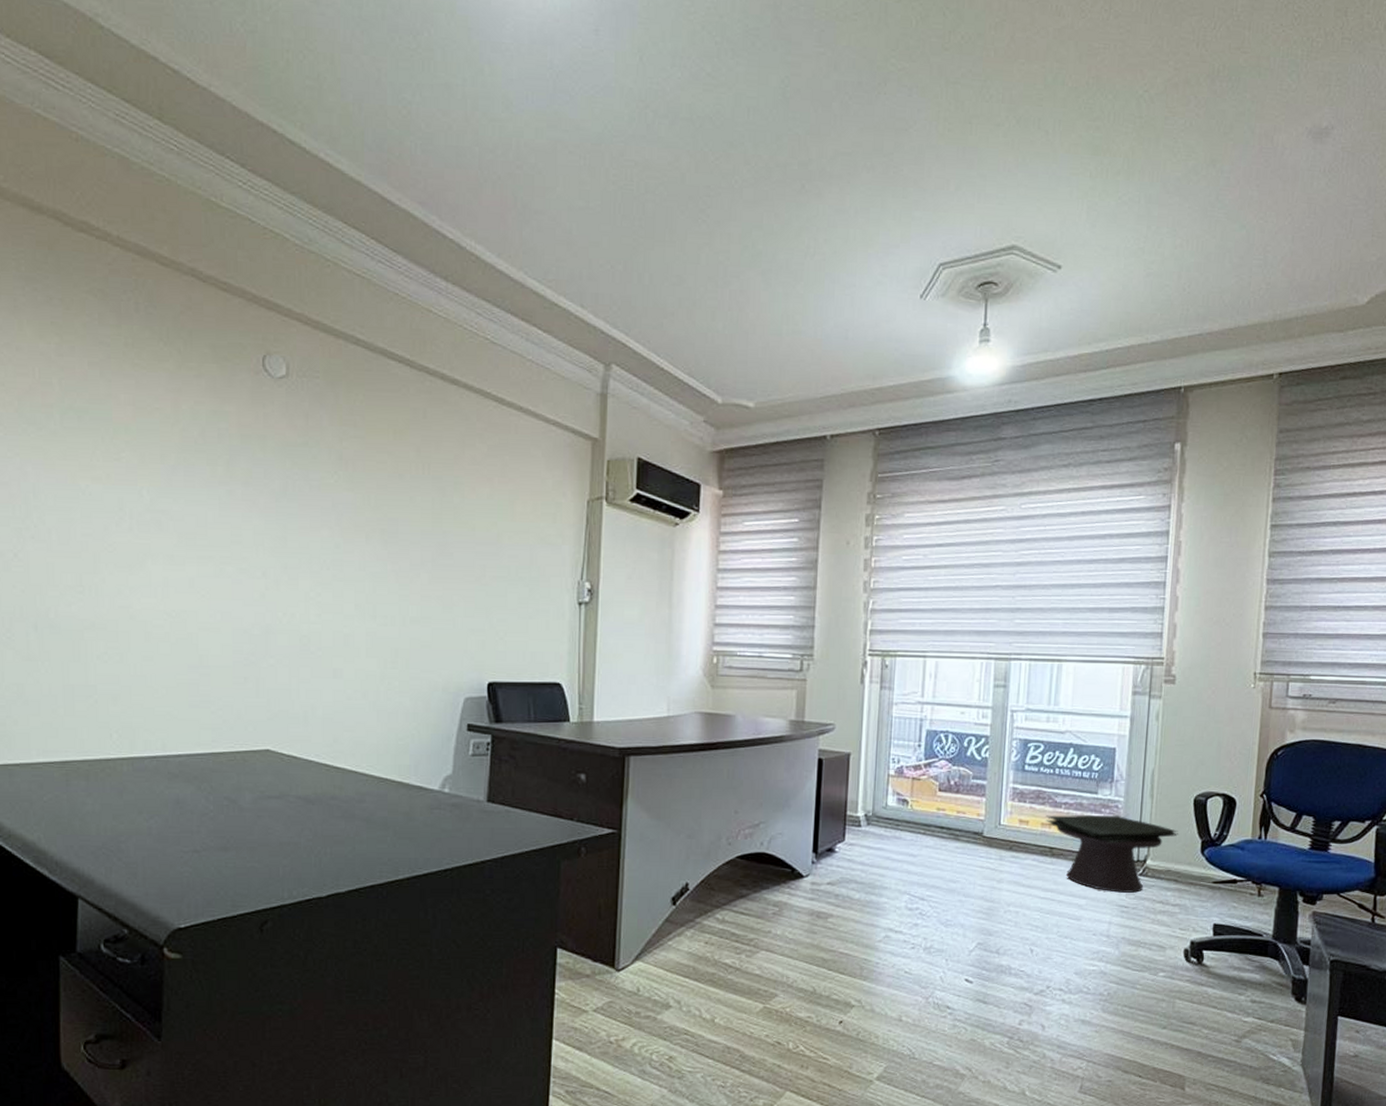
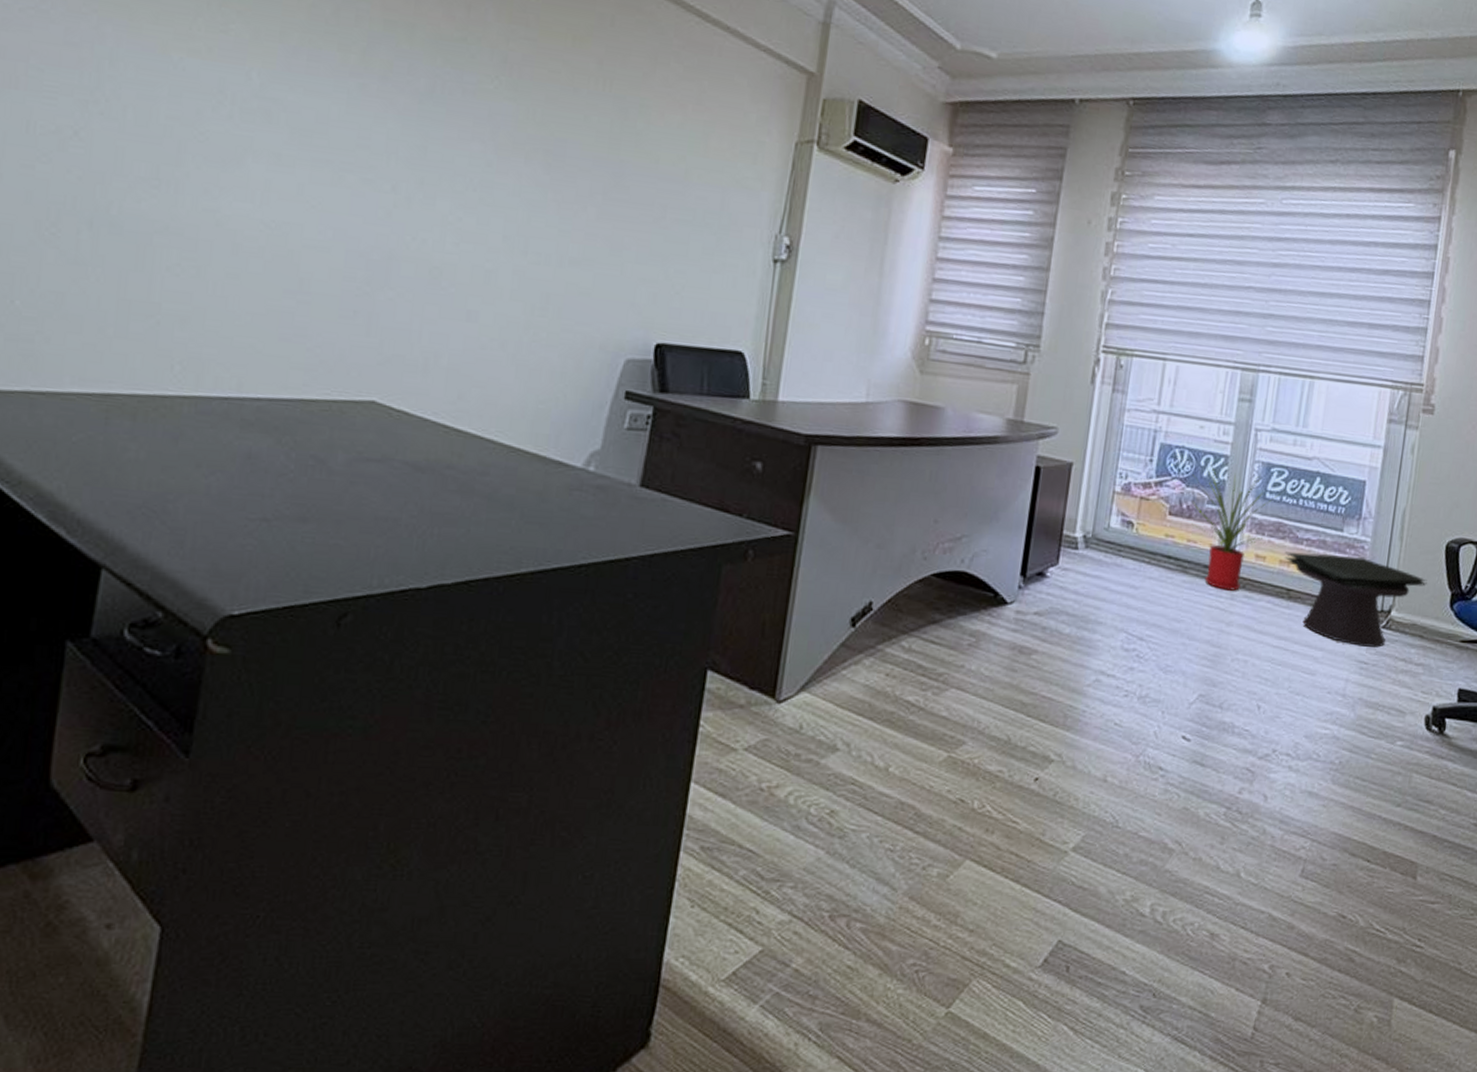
house plant: none [957,745,1040,852] -> present [1191,465,1283,591]

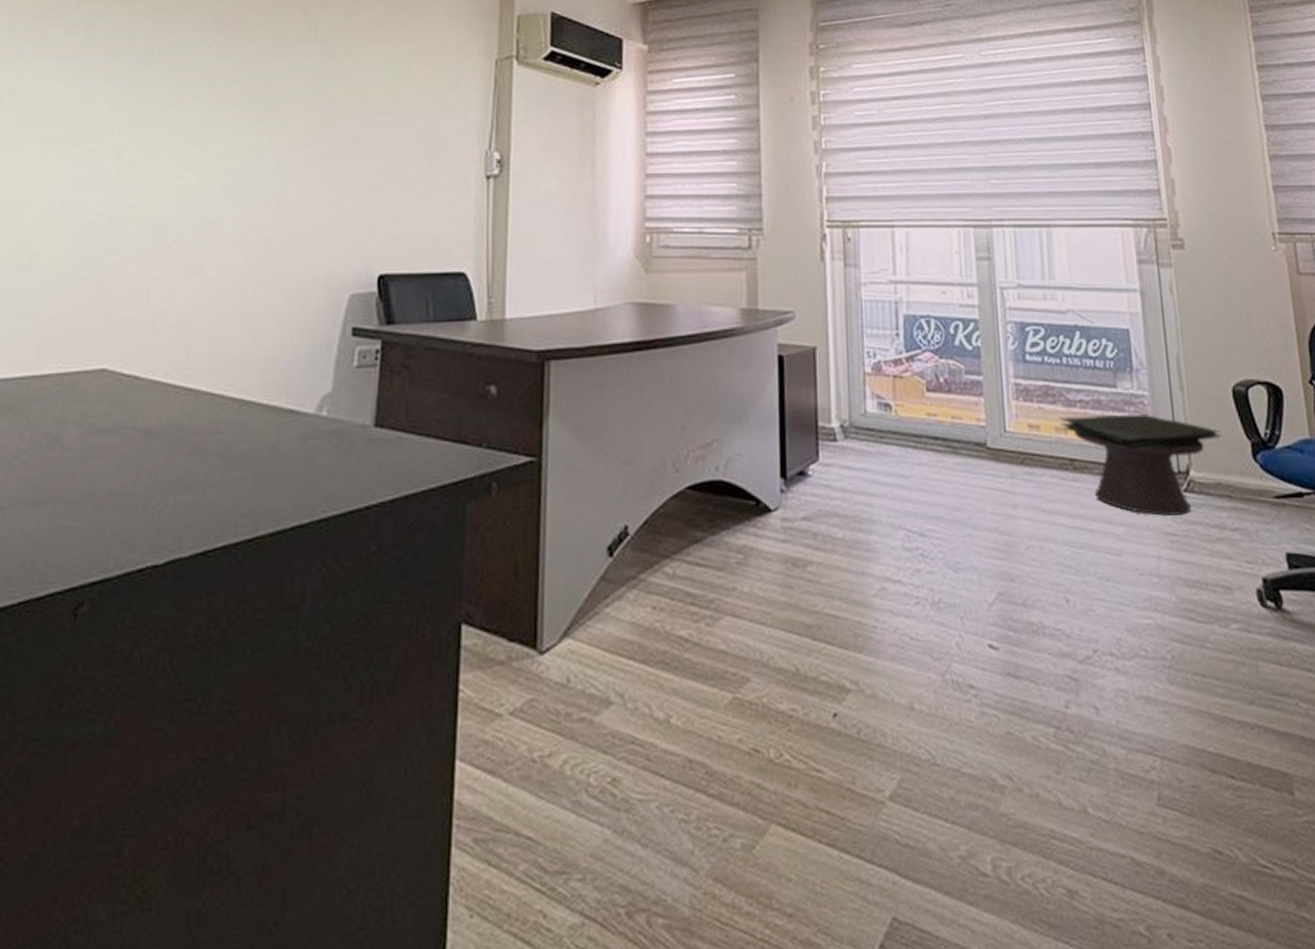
house plant: present [1191,465,1283,591] -> none [943,331,1043,468]

